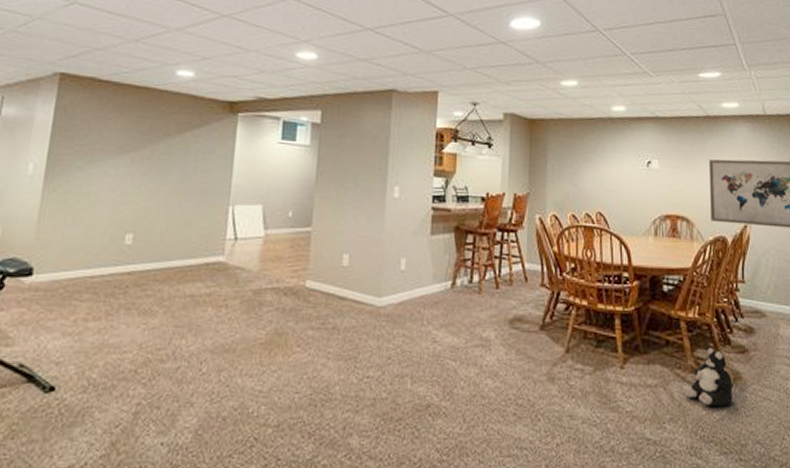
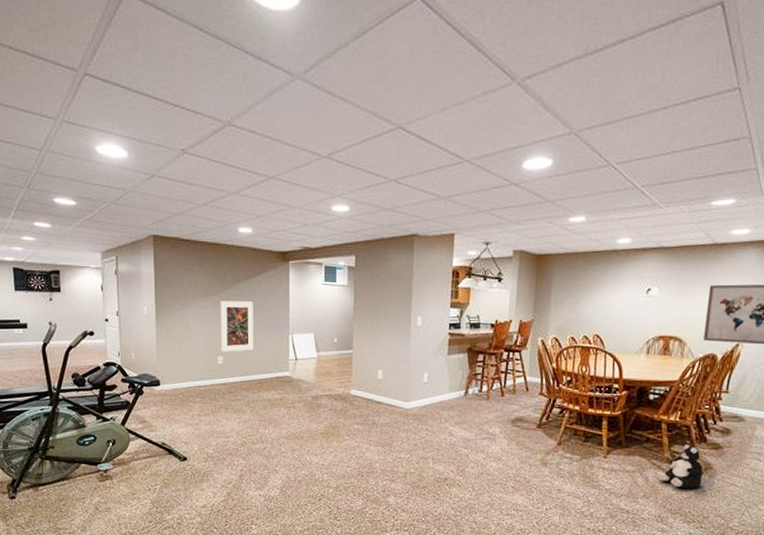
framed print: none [132,159,185,228] -> present [220,300,253,352]

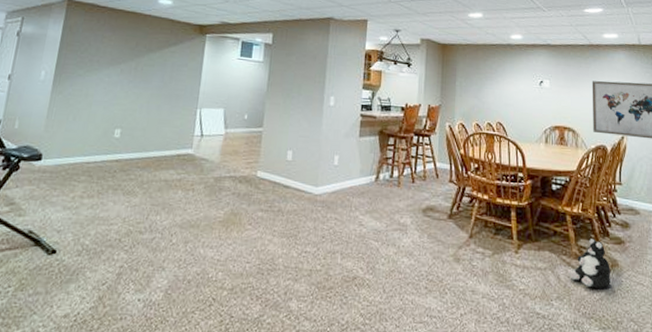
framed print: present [220,300,253,352] -> none [120,69,164,125]

